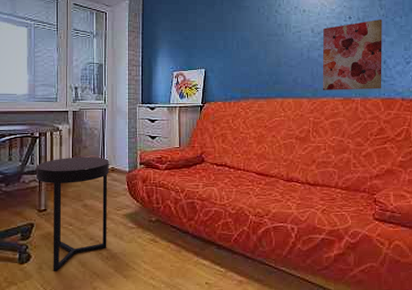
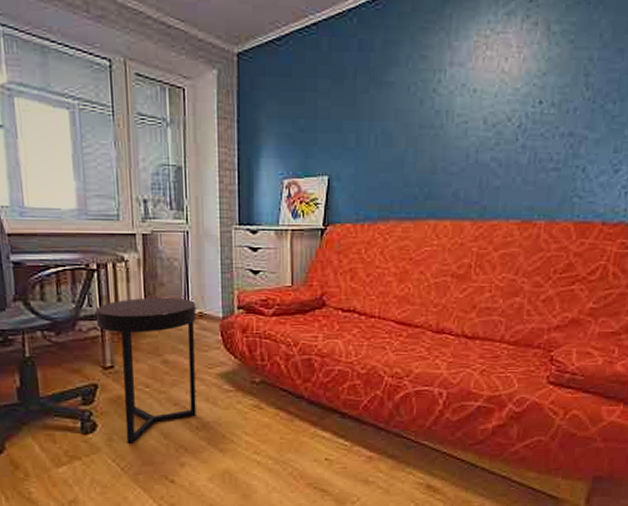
wall art: present [322,18,382,90] -> none [492,104,587,210]

